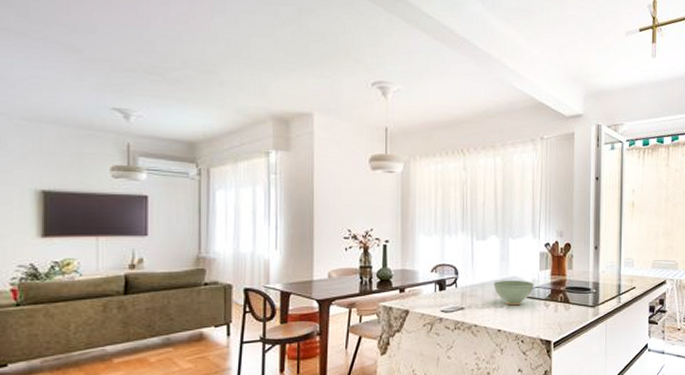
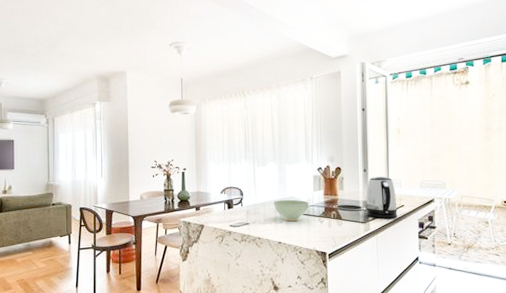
kettle: none [596,255,628,302] -> present [366,177,397,218]

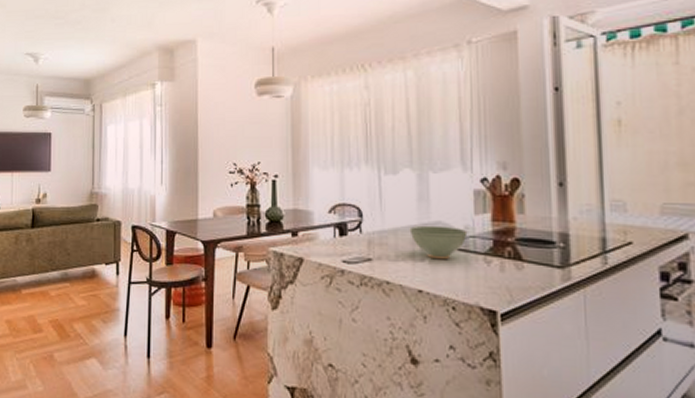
kettle: present [366,177,397,218] -> none [564,195,621,263]

